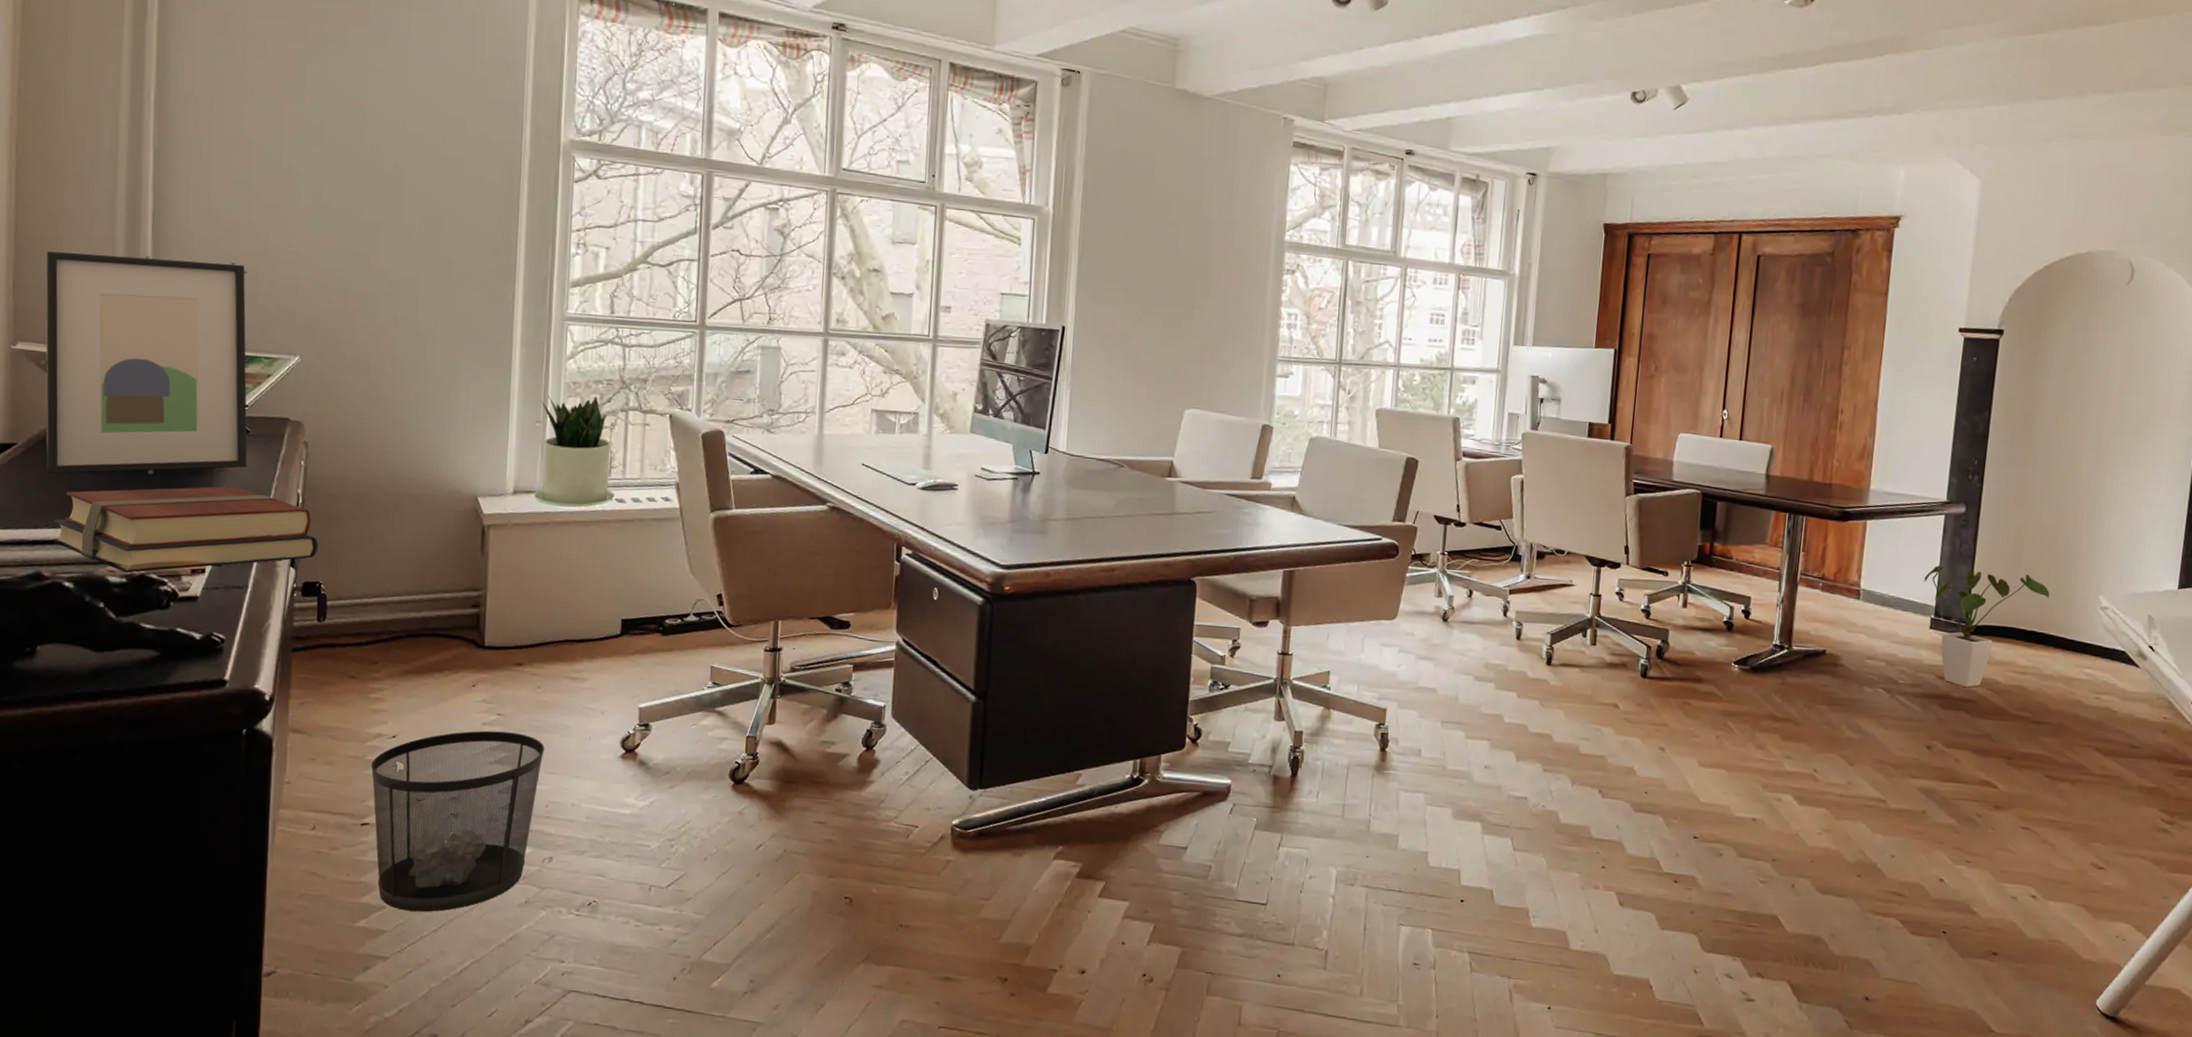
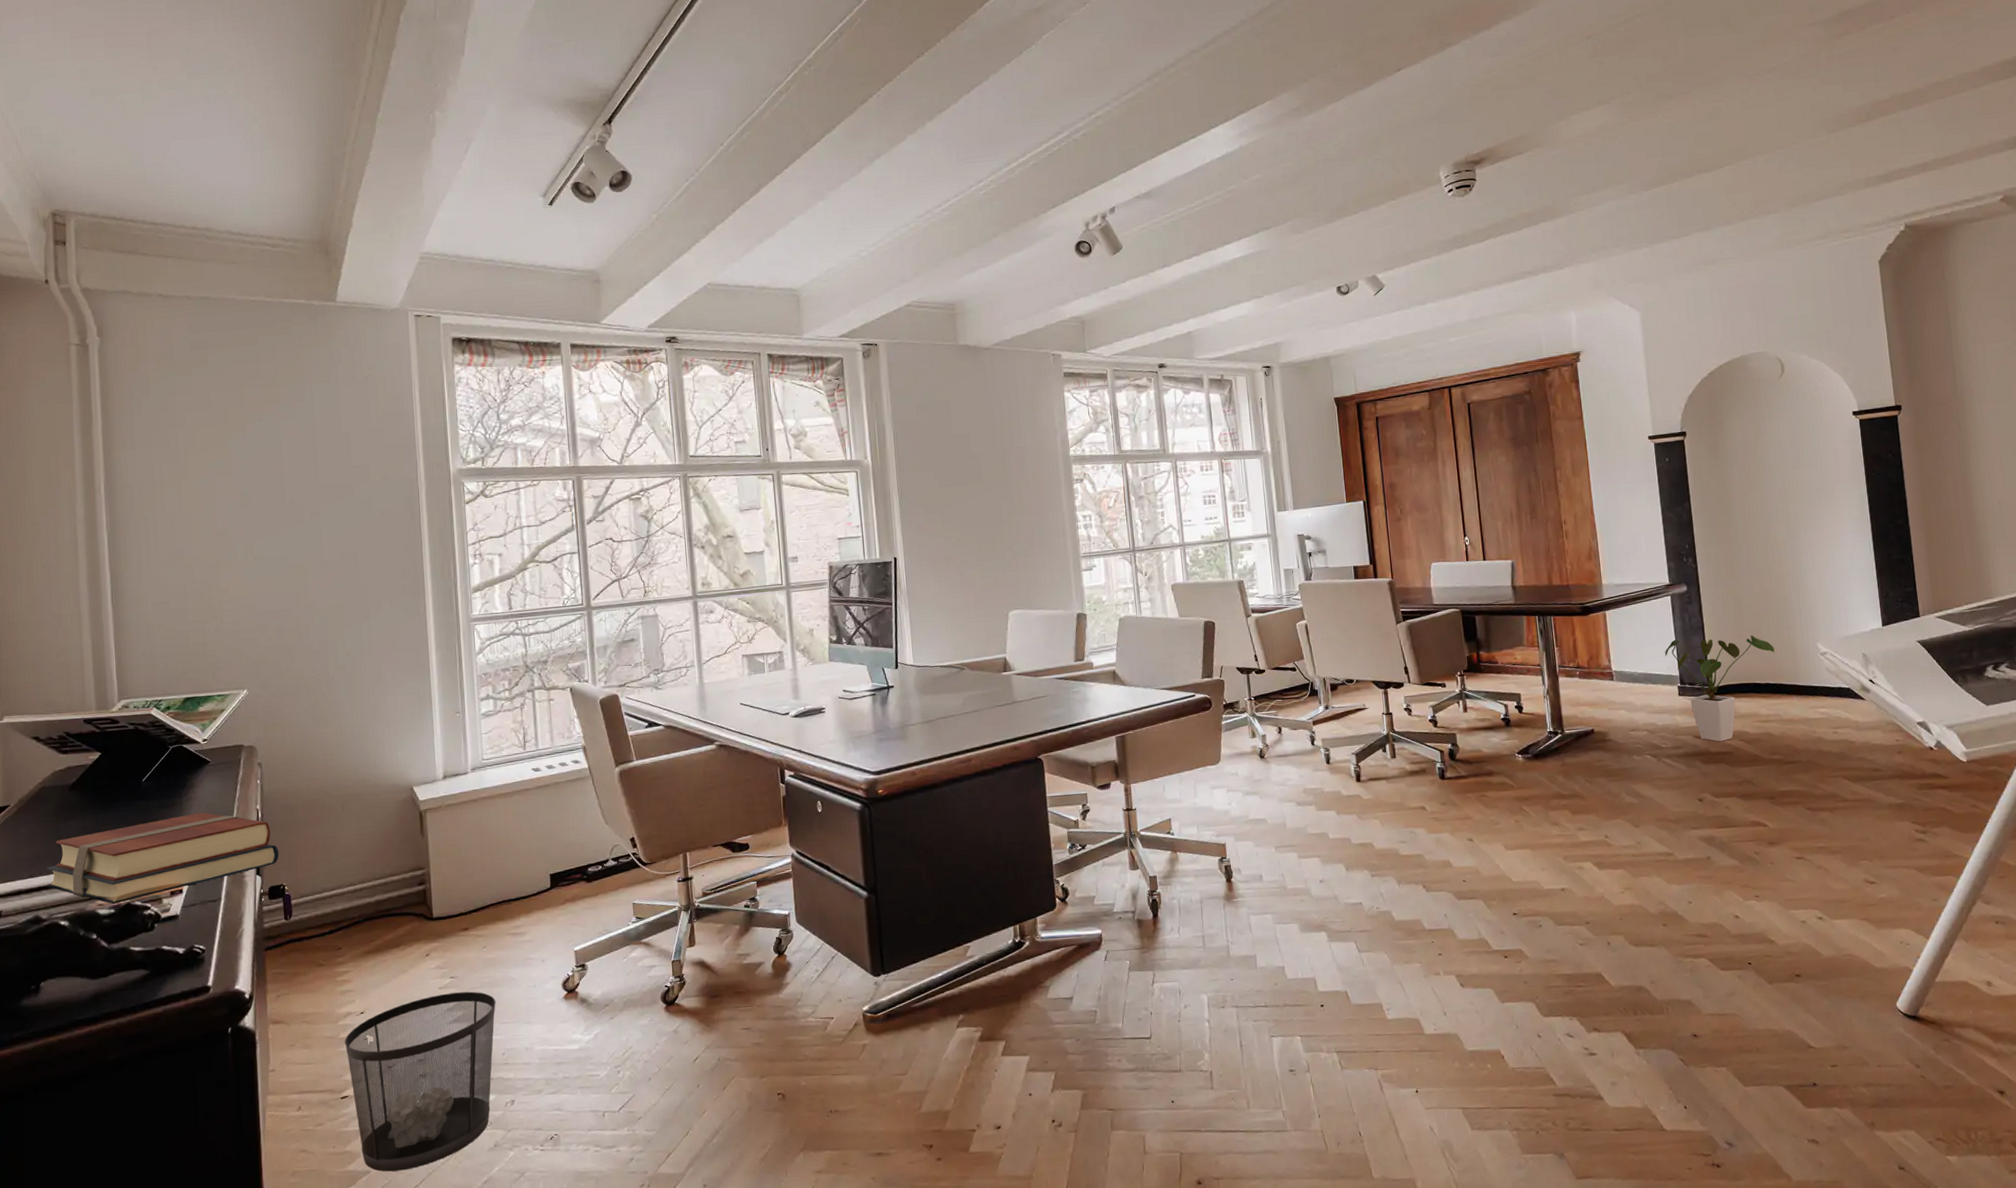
picture frame: present [41,251,249,475] -> none [22,617,211,828]
planter: present [533,396,616,508] -> none [459,682,532,784]

